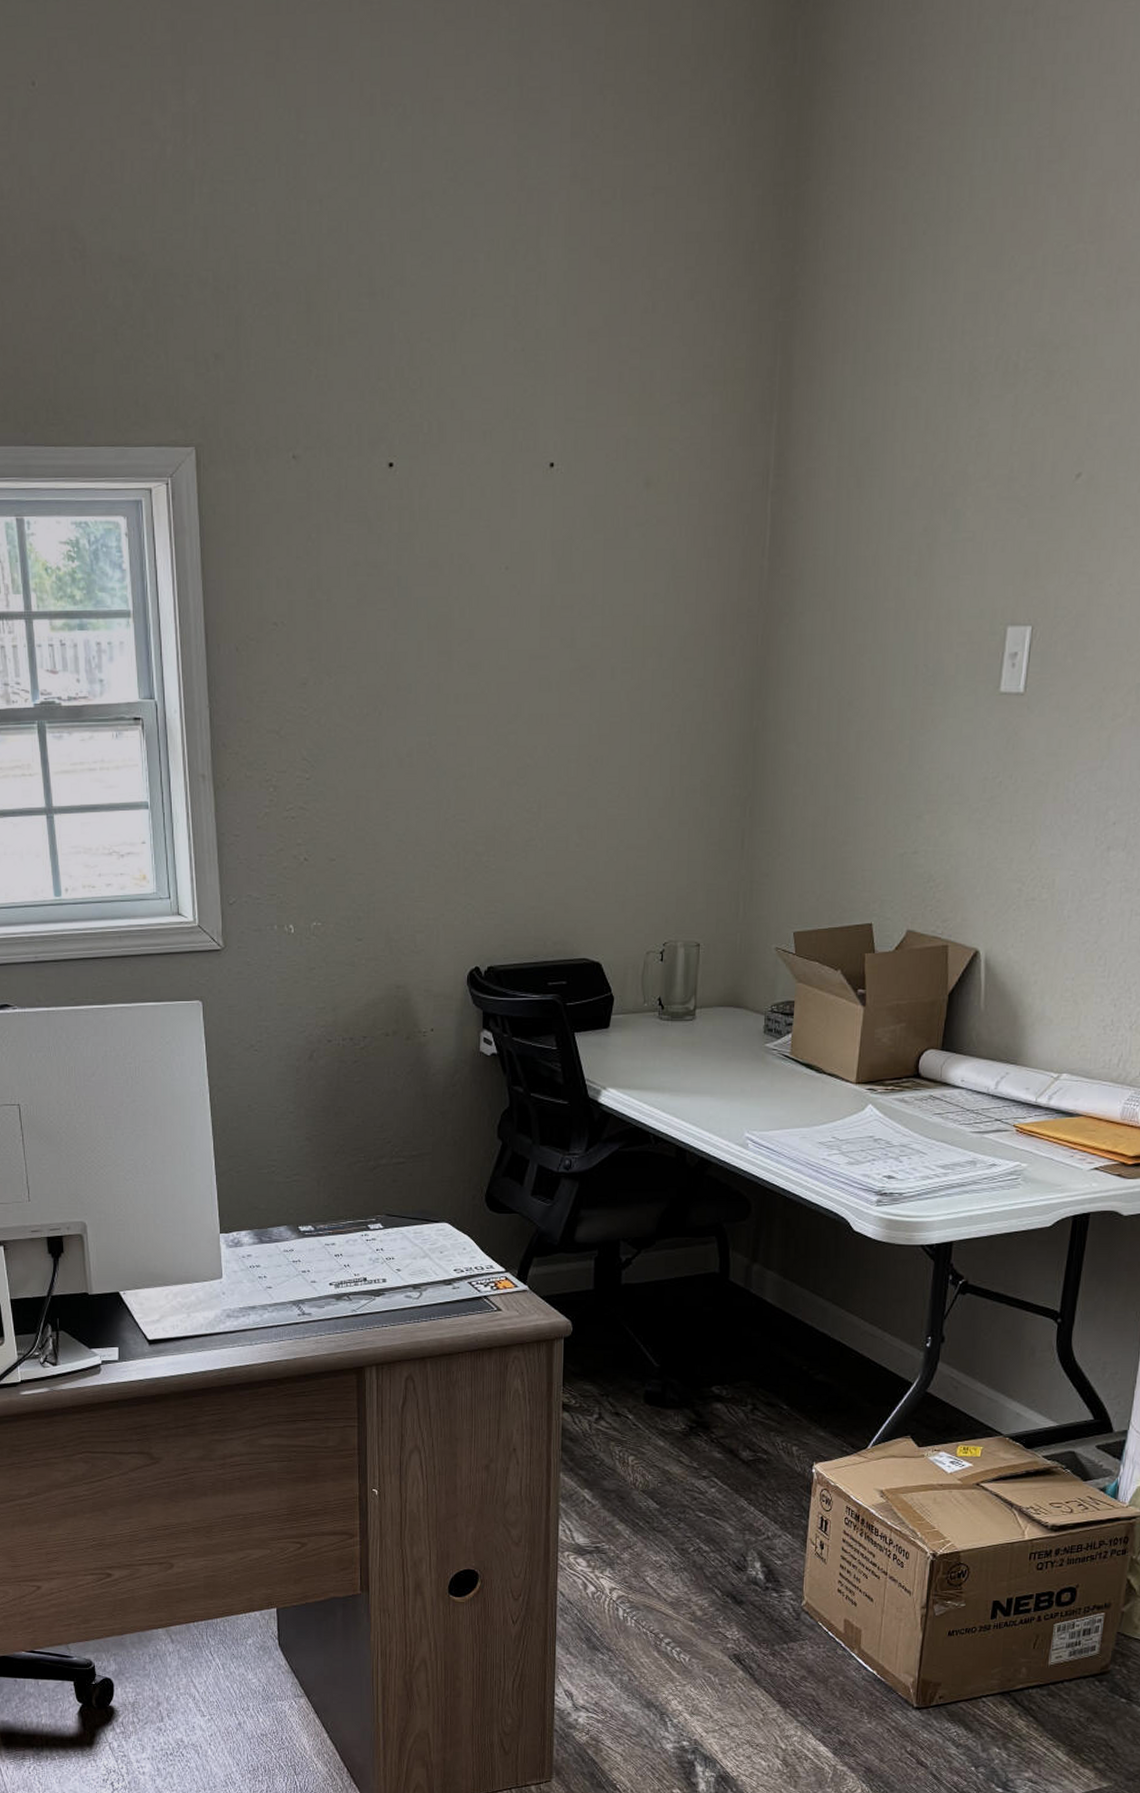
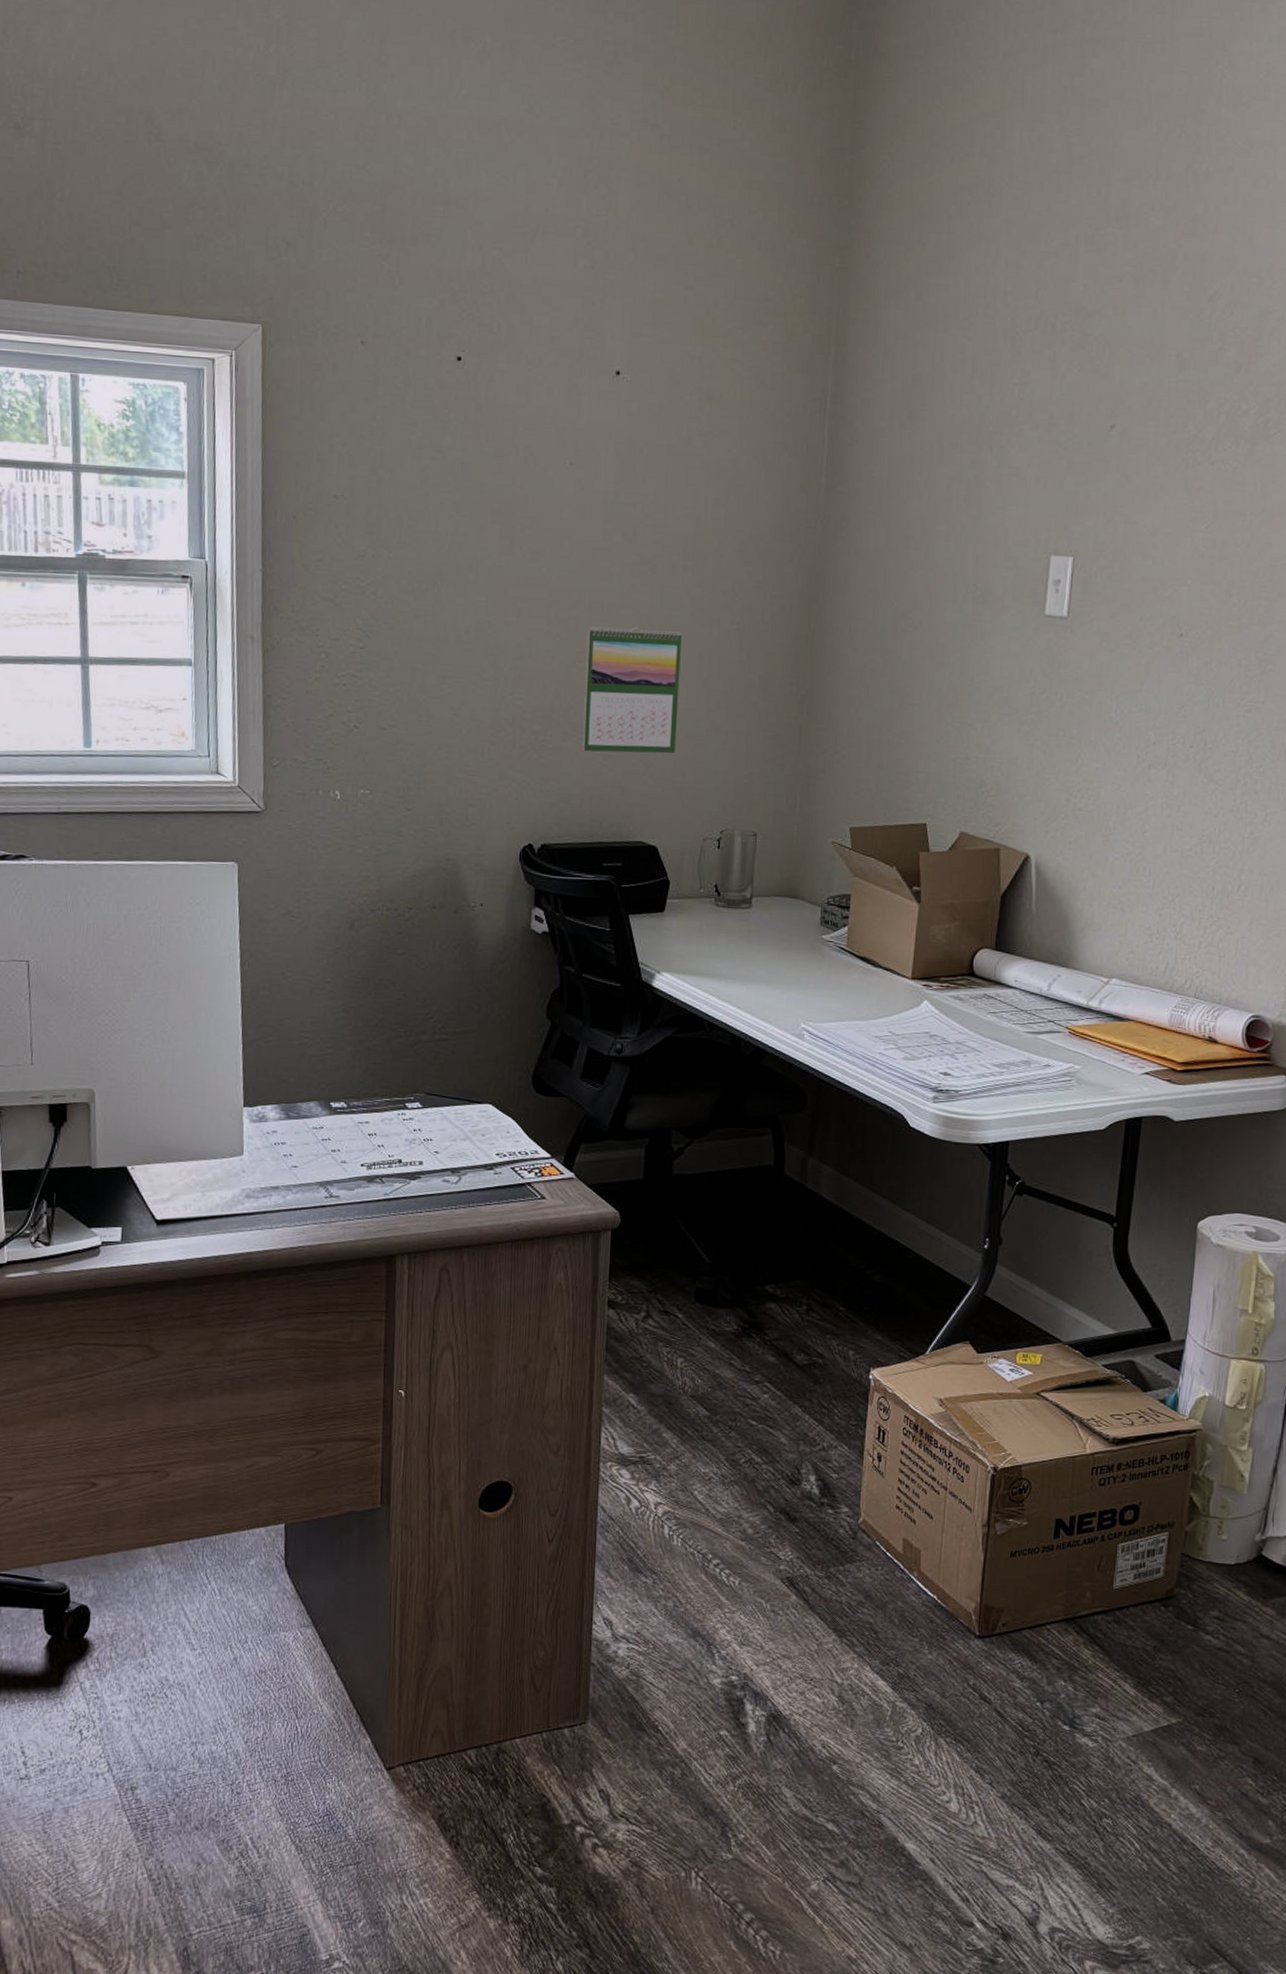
calendar: none [525,737,622,871] -> present [582,626,682,754]

